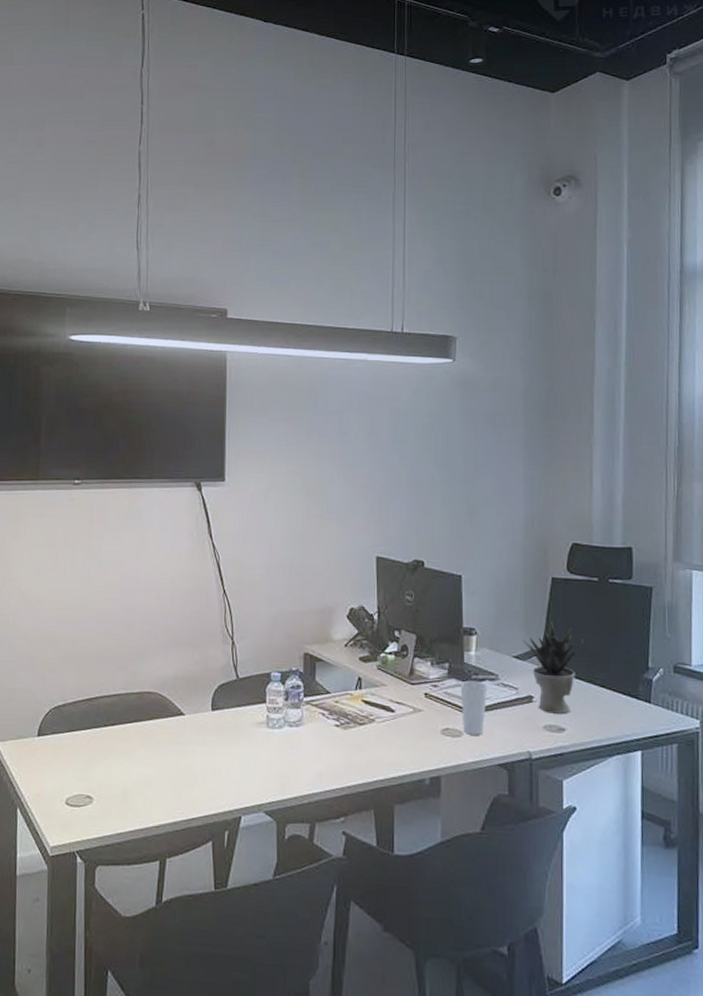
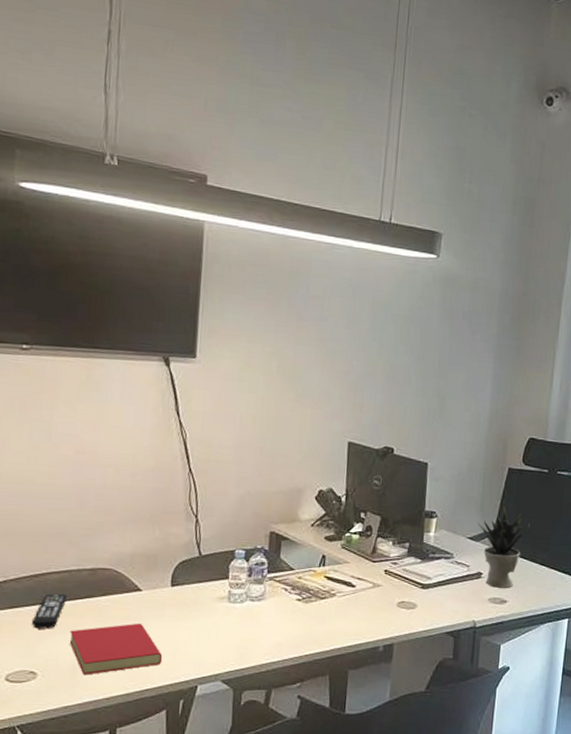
remote control: none [87,717,119,753] -> present [31,593,68,629]
book: none [120,748,207,802] -> present [69,623,163,675]
cup: present [460,680,488,735] -> none [417,558,443,607]

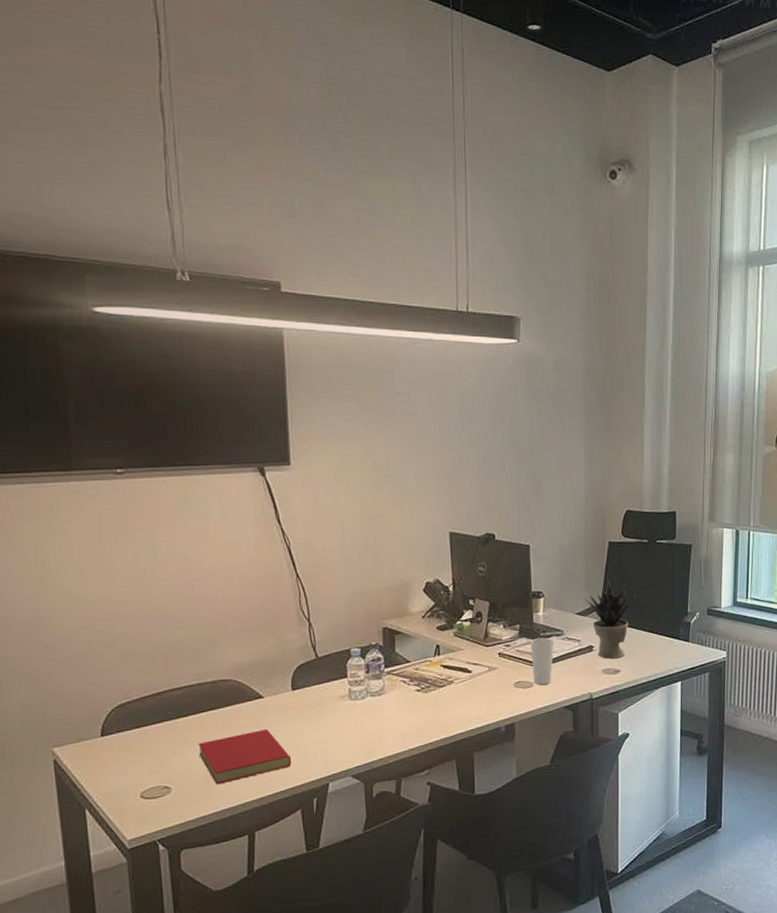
remote control: present [31,593,68,629] -> none [159,708,192,745]
cup: none [417,558,443,607] -> present [530,637,554,685]

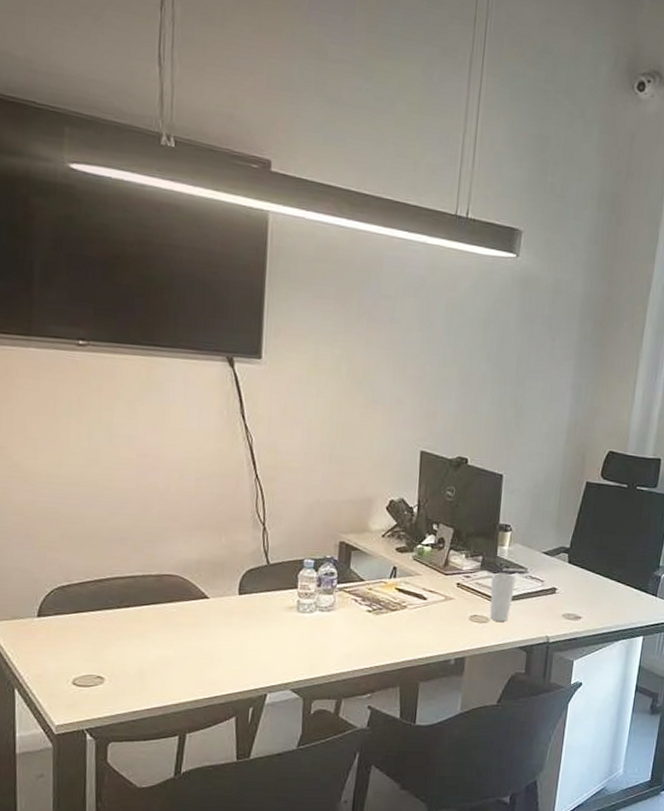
book: present [198,729,292,785] -> none [136,630,231,681]
potted plant: present [585,580,635,659] -> none [553,522,607,604]

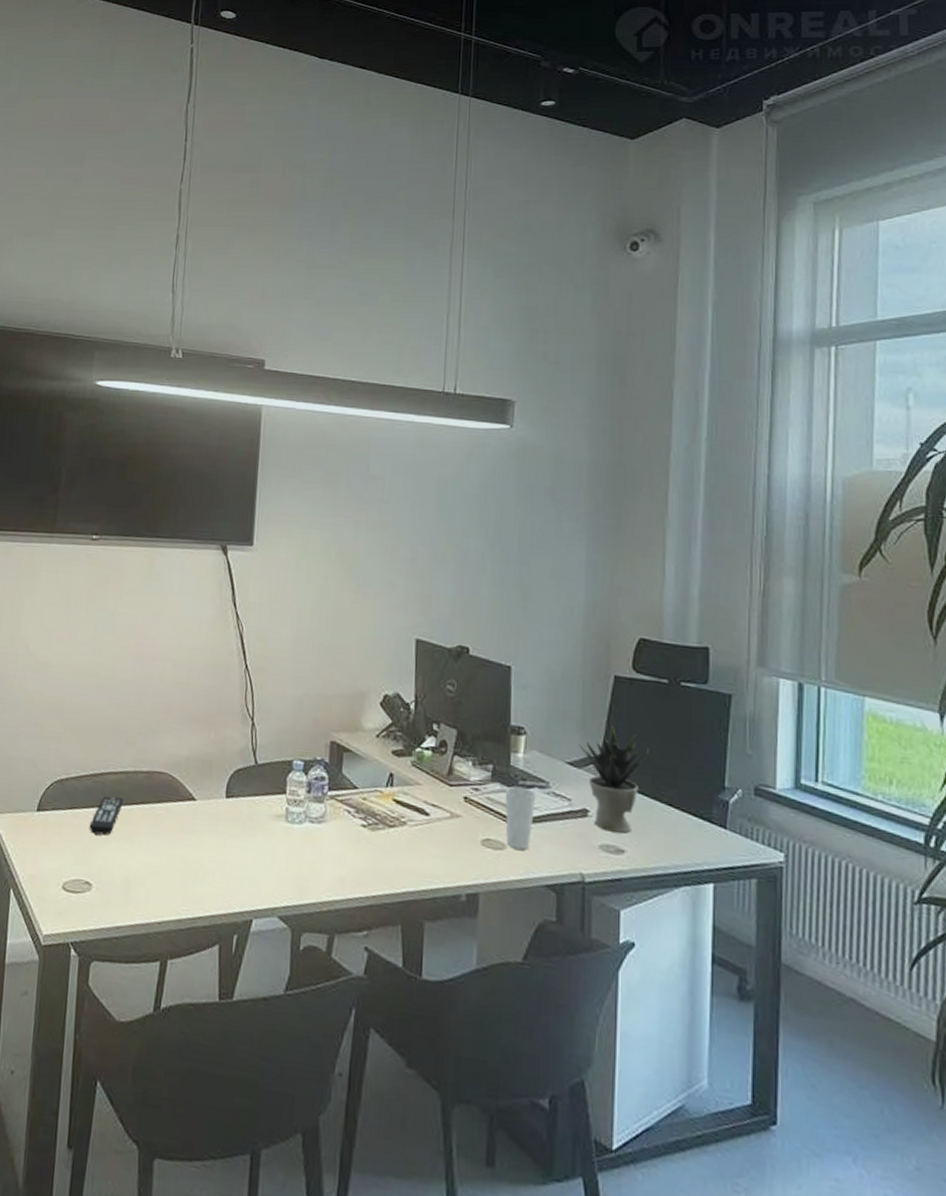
remote control: none [97,599,134,635] -> present [89,796,124,836]
potted plant: none [553,522,607,604] -> present [579,725,649,833]

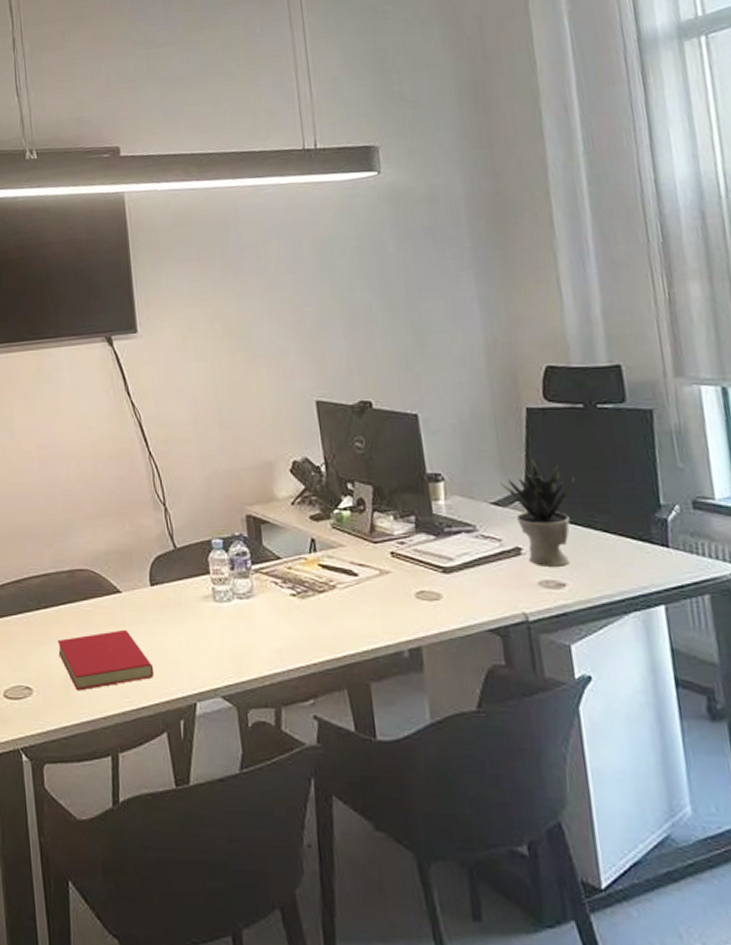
remote control: present [89,796,124,836] -> none [20,599,51,639]
book: none [124,837,216,893] -> present [57,629,154,691]
cup: present [505,785,536,850] -> none [431,534,467,597]

